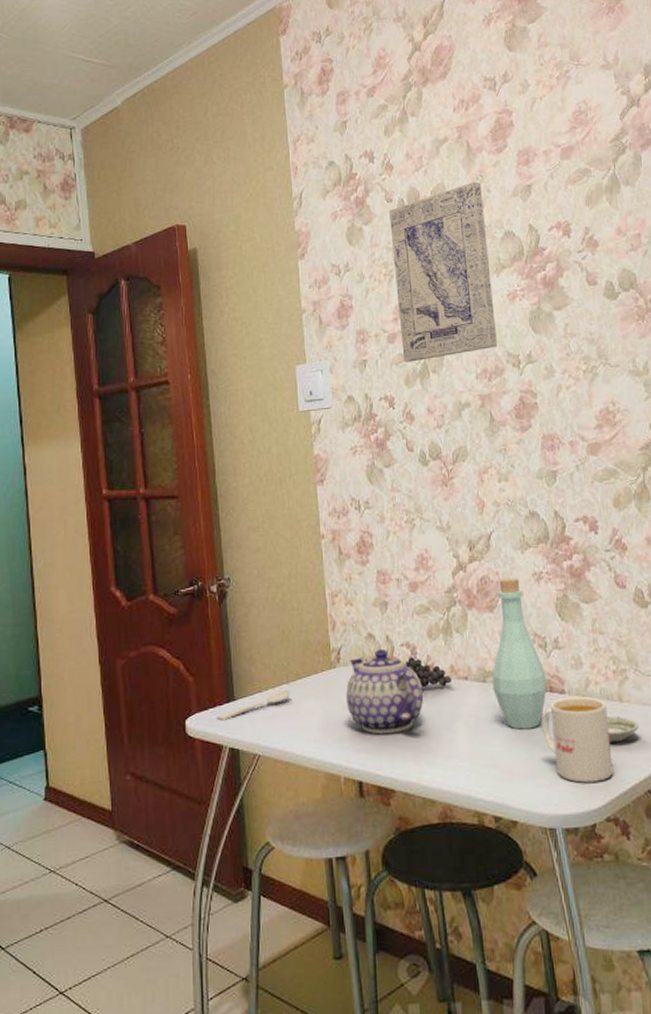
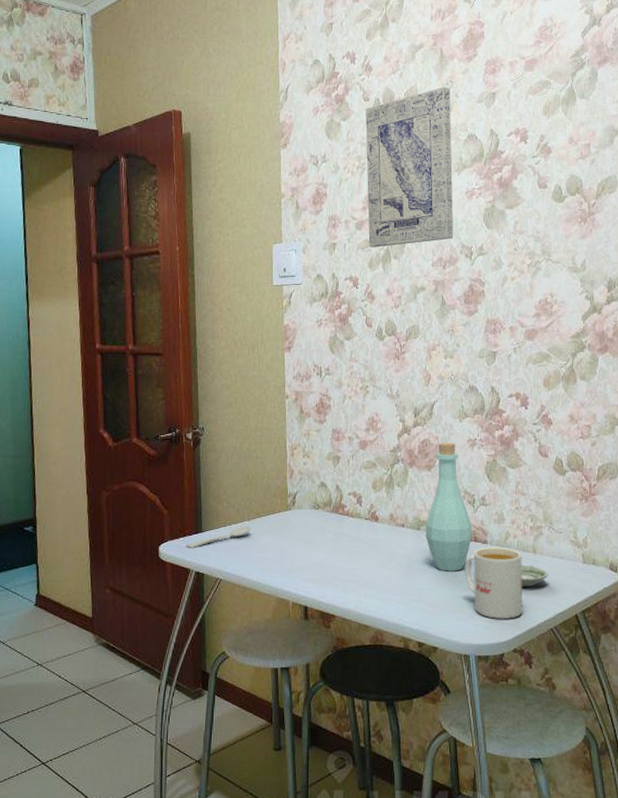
teapot: present [346,648,423,735] -> none [298,496,365,569]
fruit: present [405,657,452,688] -> none [351,504,391,532]

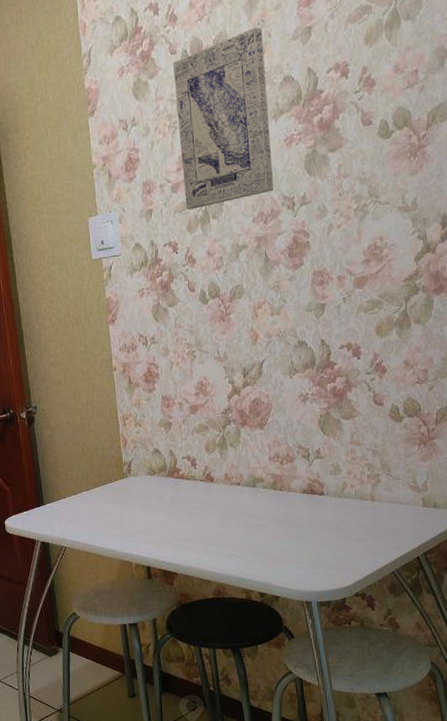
spoon: present [186,526,252,549] -> none [30,496,91,521]
bottle: present [425,442,472,571] -> none [261,399,309,525]
mug: present [465,546,523,619] -> none [303,497,363,566]
saucer: present [521,564,548,587] -> none [359,512,388,534]

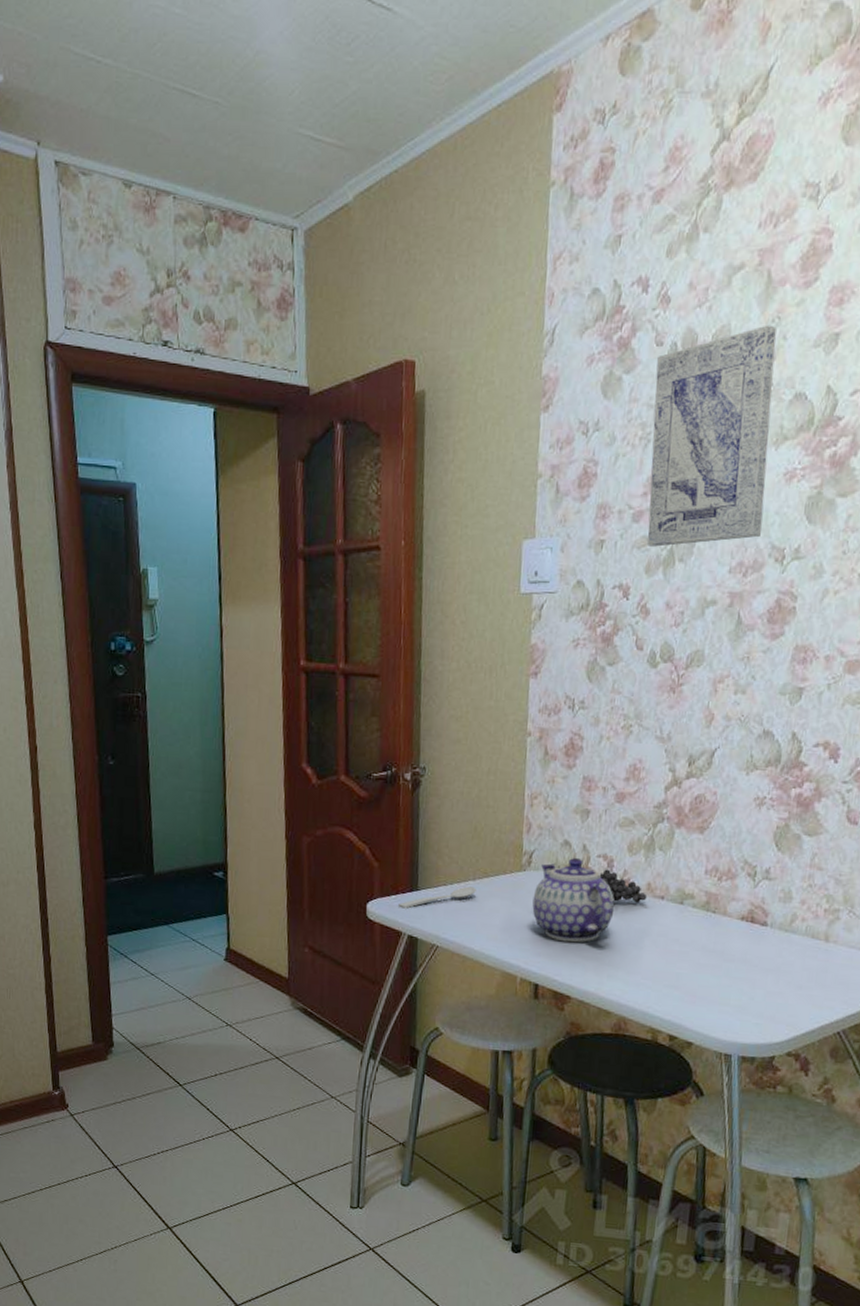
spoon: none [30,496,91,521] -> present [398,886,477,909]
teapot: none [136,461,201,530] -> present [532,857,614,943]
fruit: none [186,467,227,493] -> present [599,869,648,904]

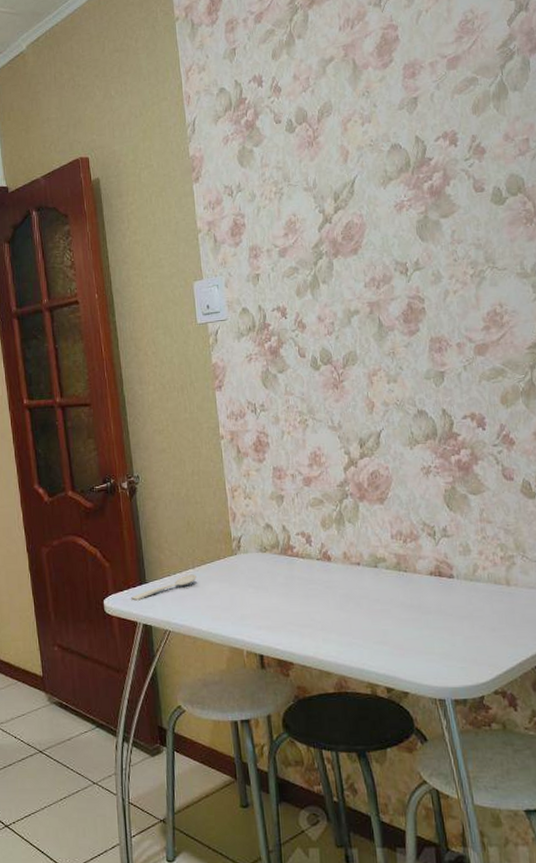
teapot: present [532,857,614,943] -> none [246,537,318,614]
fruit: present [599,869,648,904] -> none [300,544,345,573]
wall art: present [647,325,777,547] -> none [278,98,386,274]

